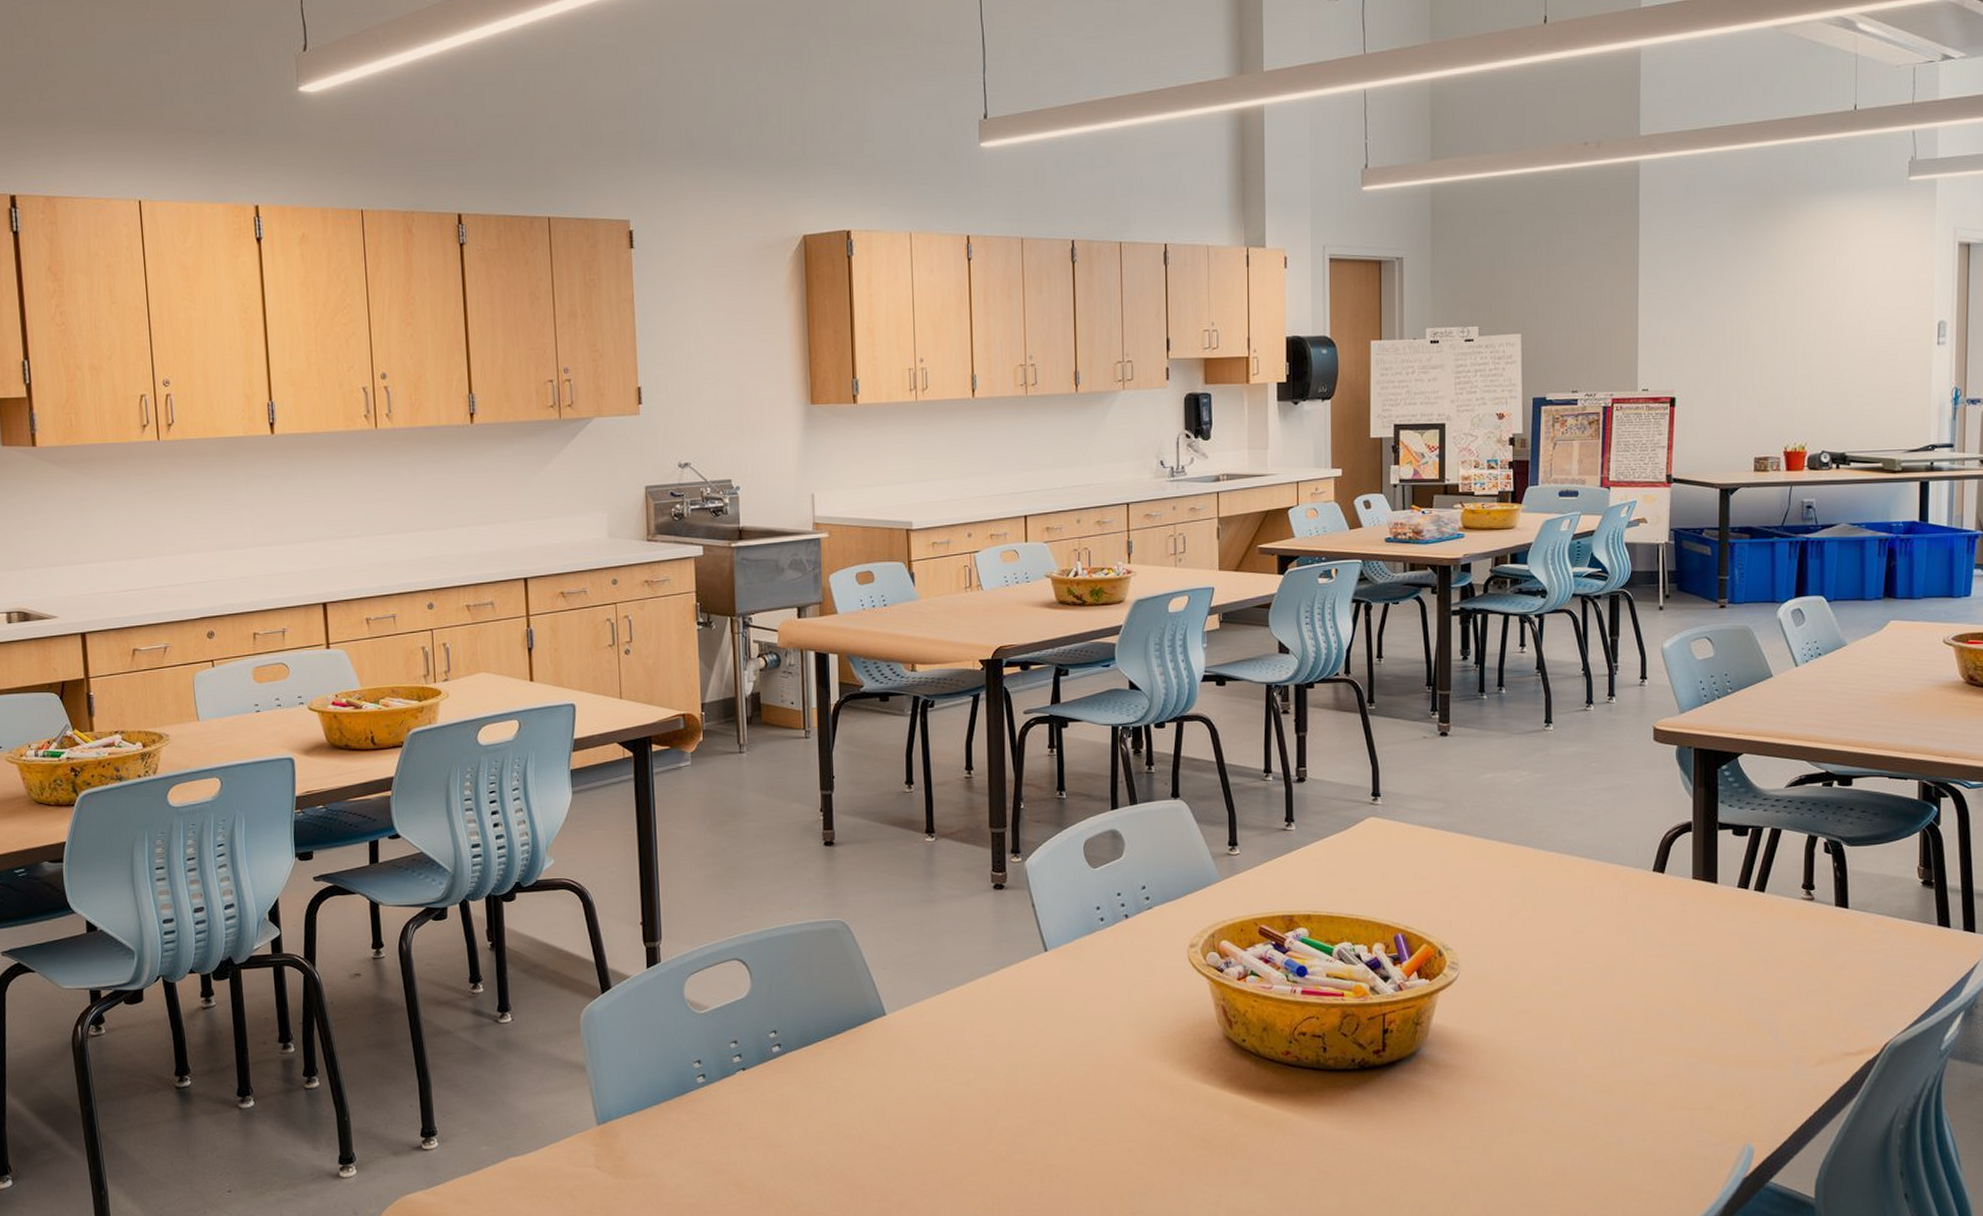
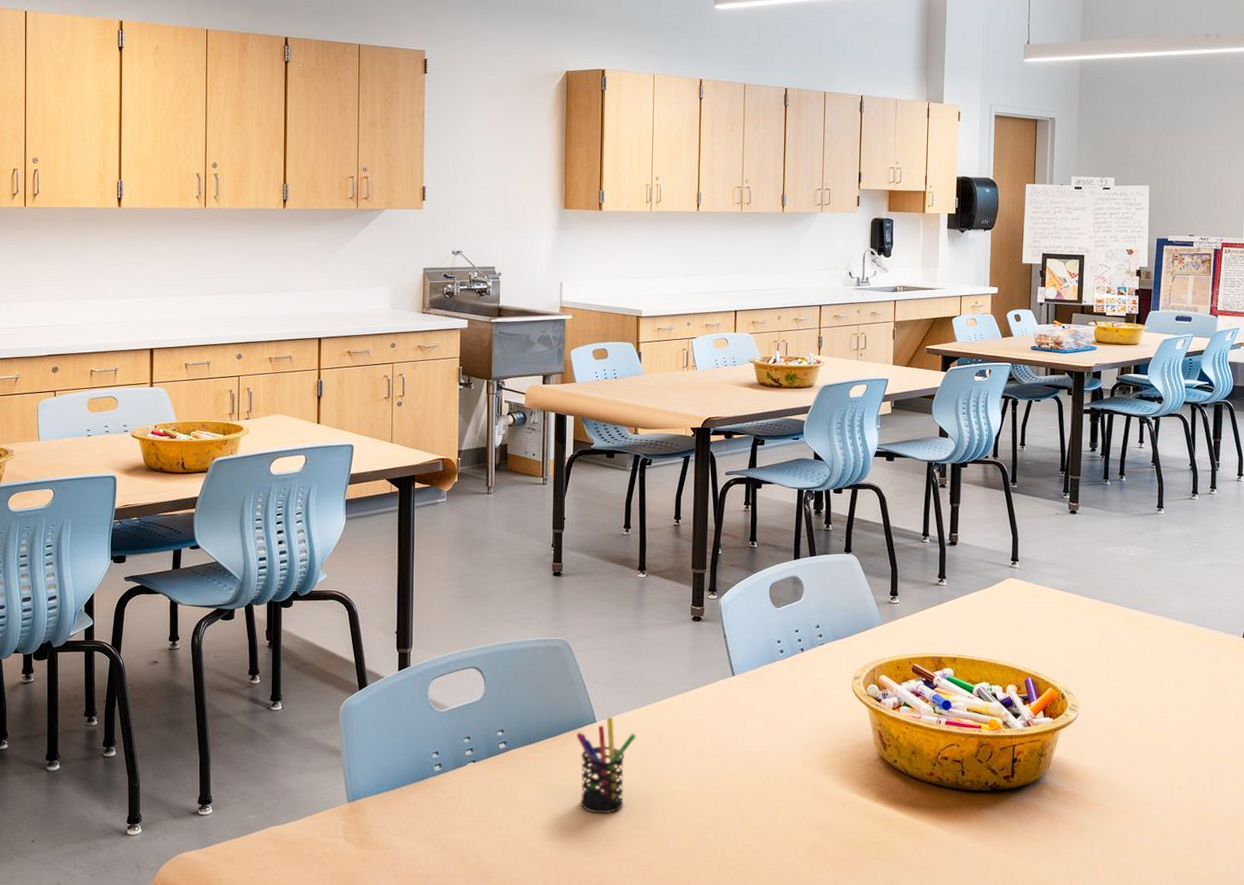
pen holder: none [863,1008,934,1122] -> present [576,717,636,814]

